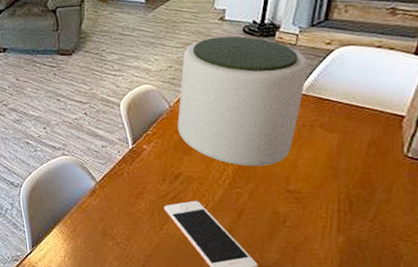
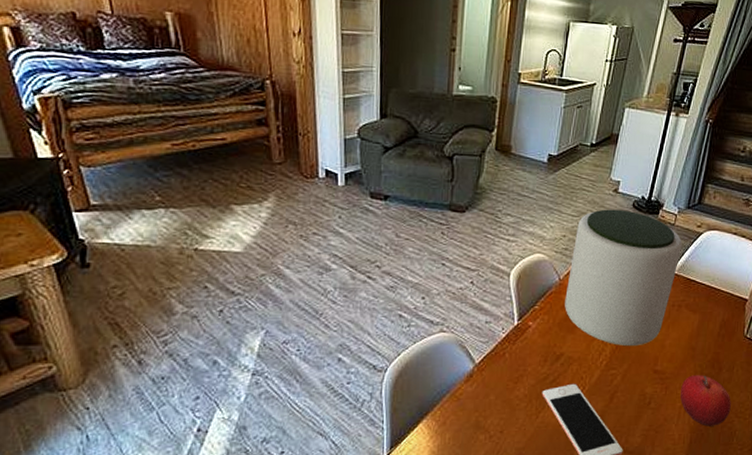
fruit: none [322,195,393,248] -> present [680,375,731,427]

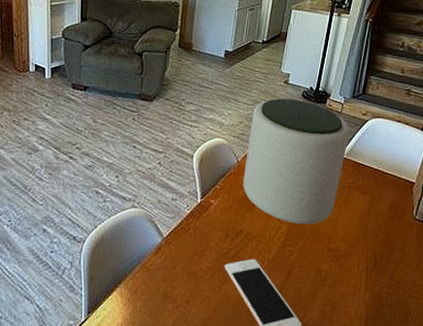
fruit: present [680,375,731,427] -> none [355,254,405,304]

